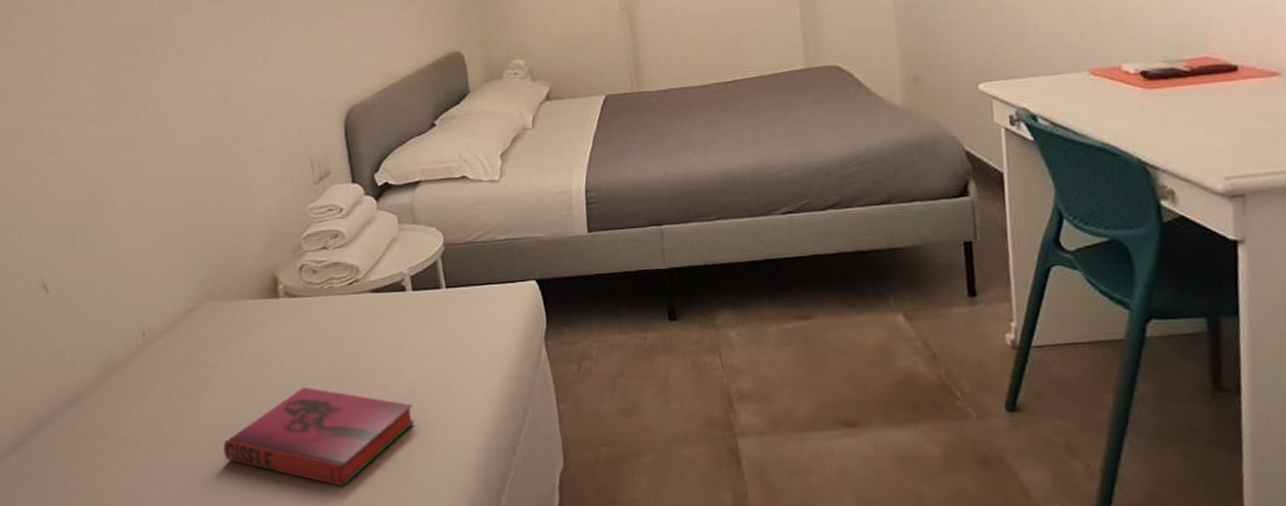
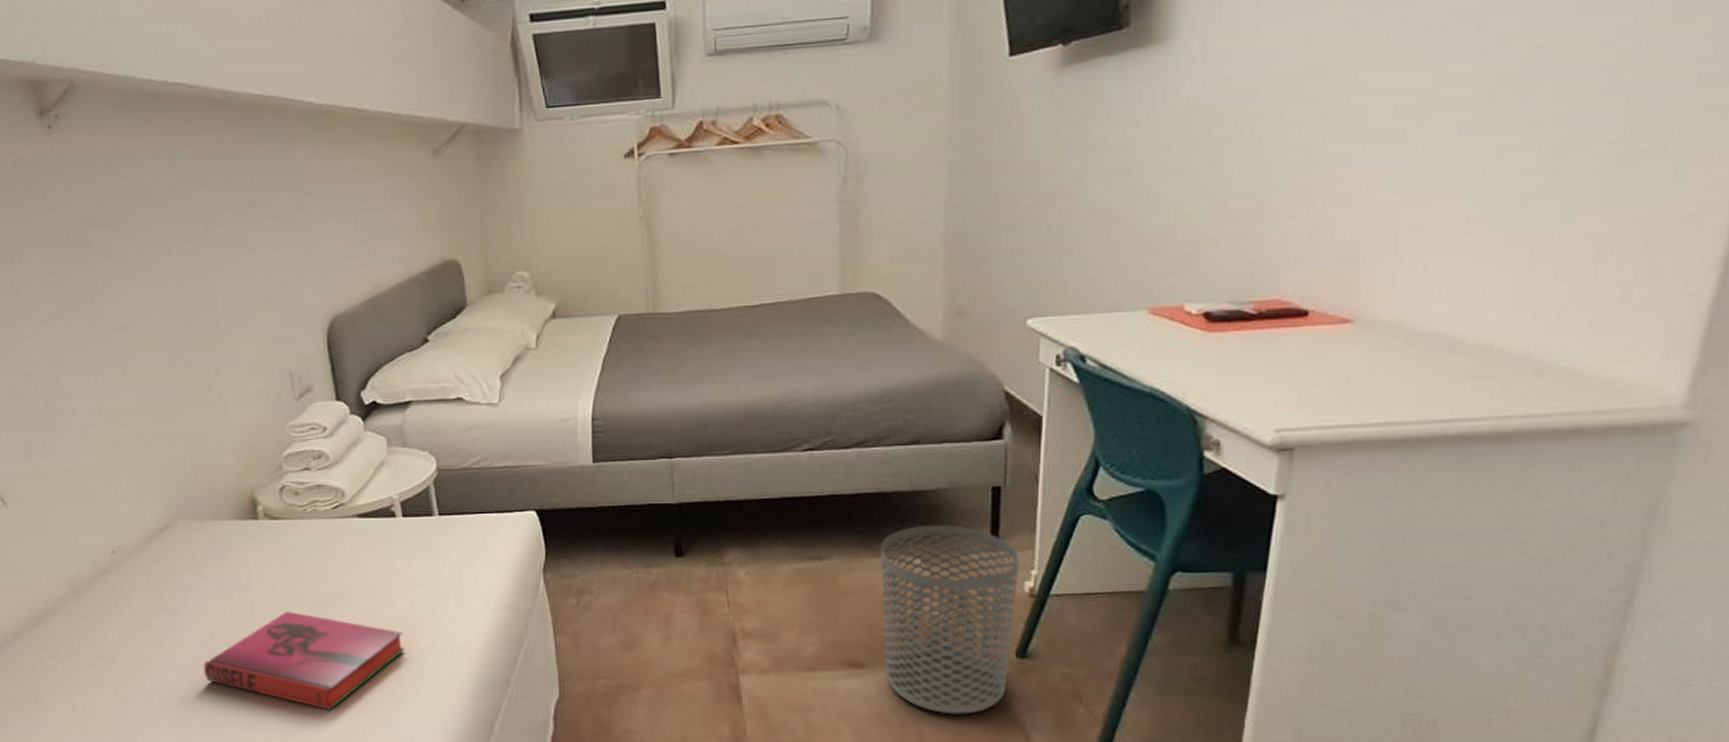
waste bin: none [864,280,1001,473] -> present [881,525,1020,714]

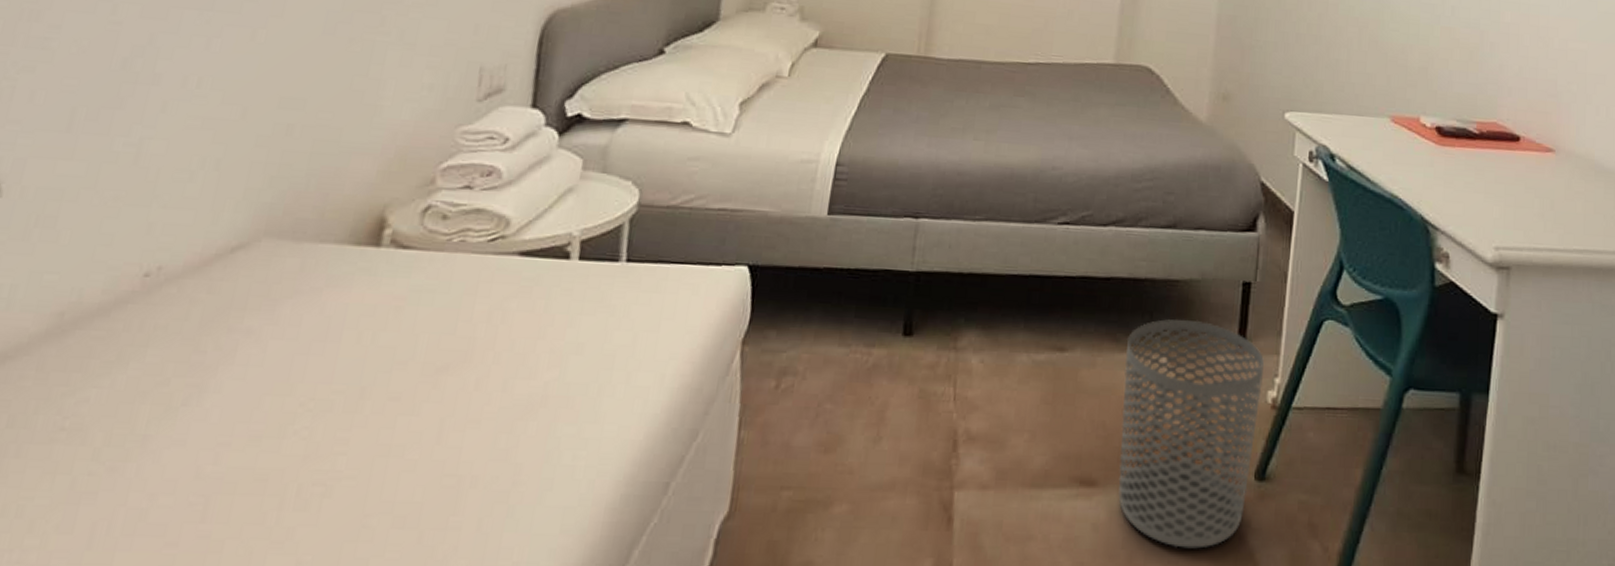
hardback book: present [203,611,405,711] -> none [226,375,538,524]

